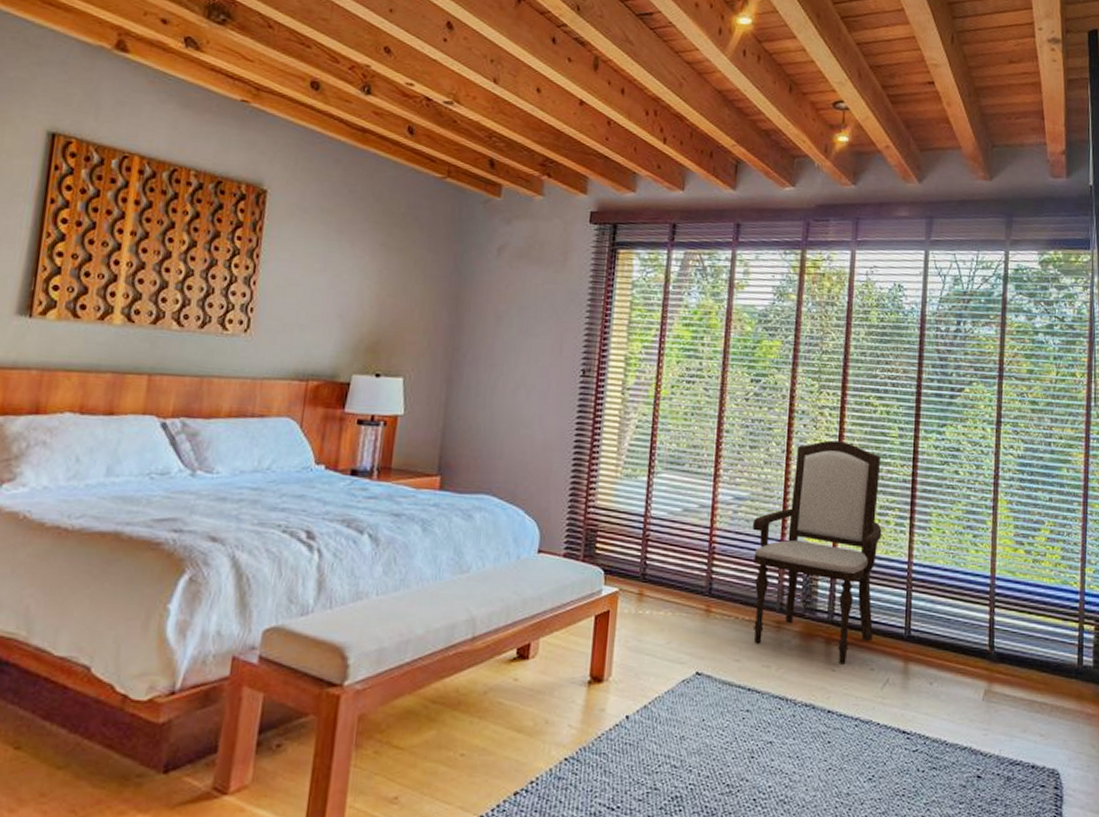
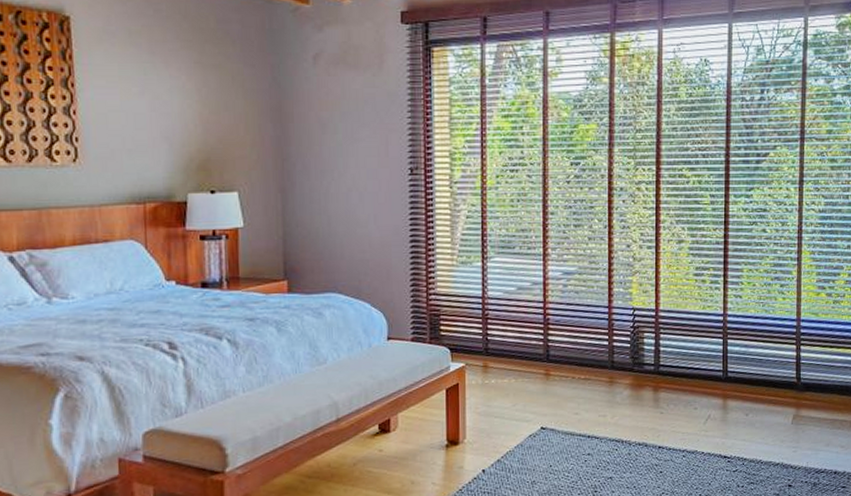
armchair: present [752,440,882,665] -> none [581,212,699,407]

